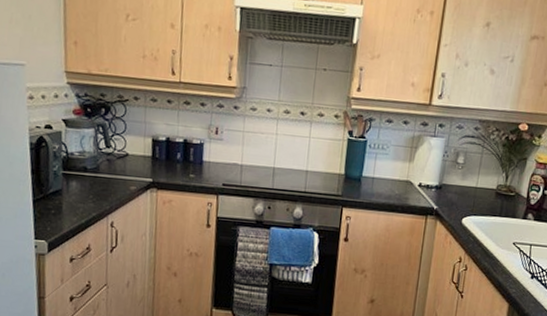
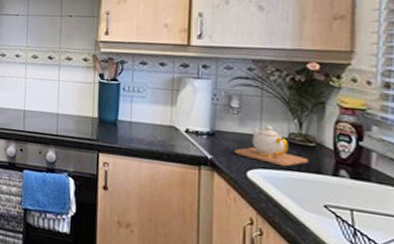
teapot: none [455,178,508,214] -> present [235,125,309,167]

